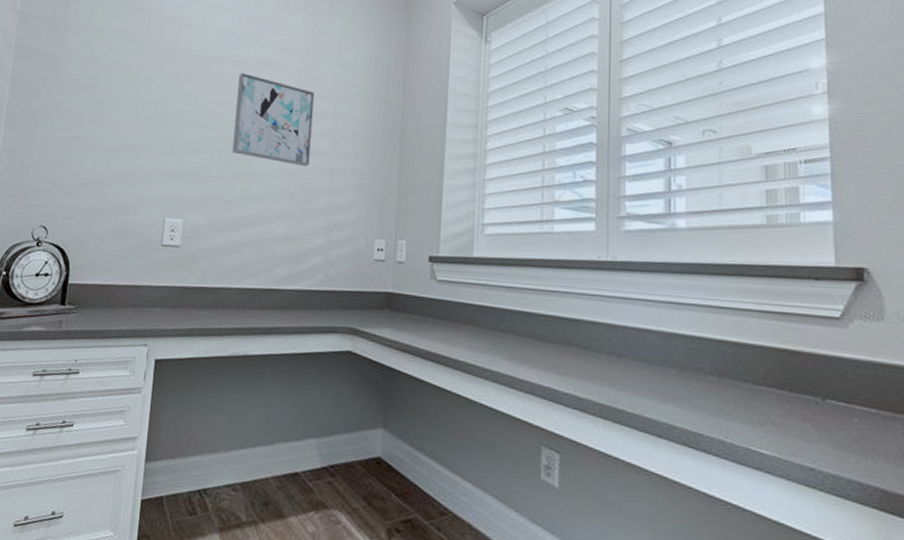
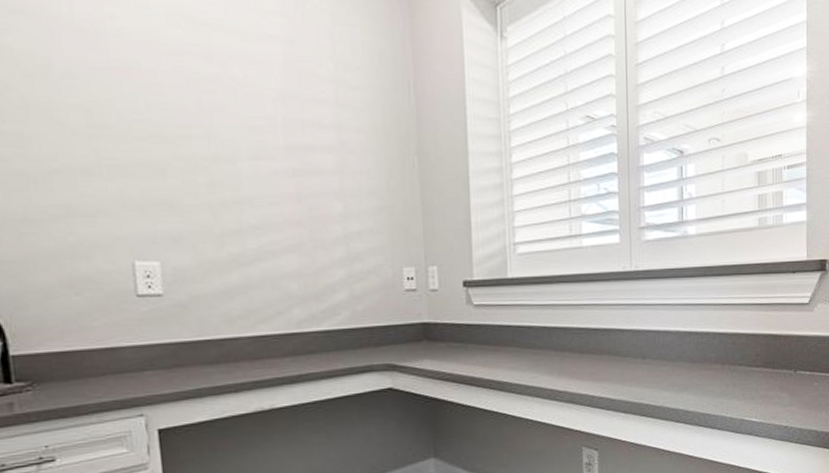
wall art: present [232,73,314,167] -> none [202,68,314,189]

